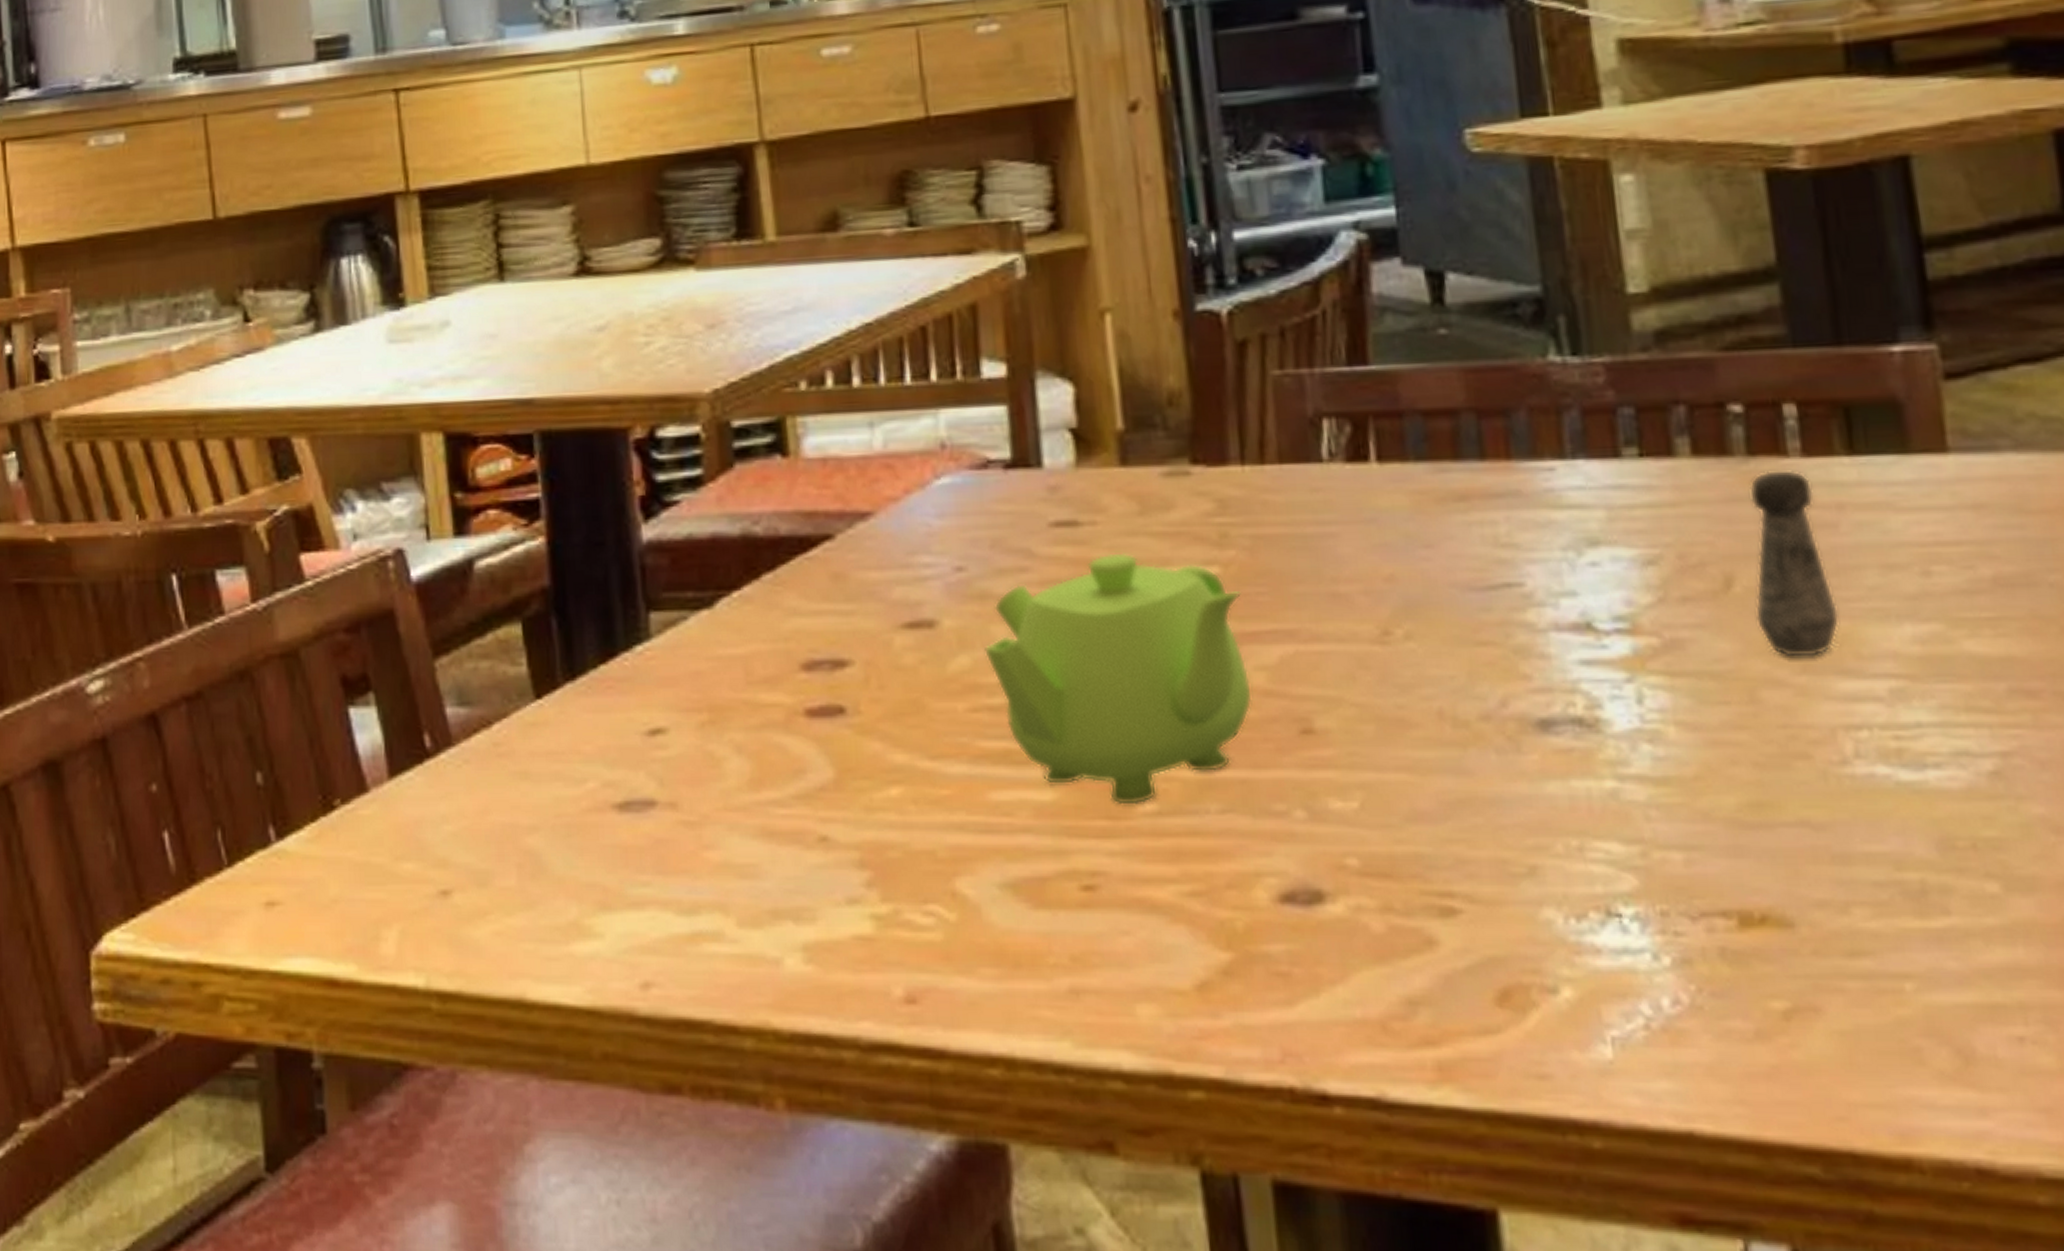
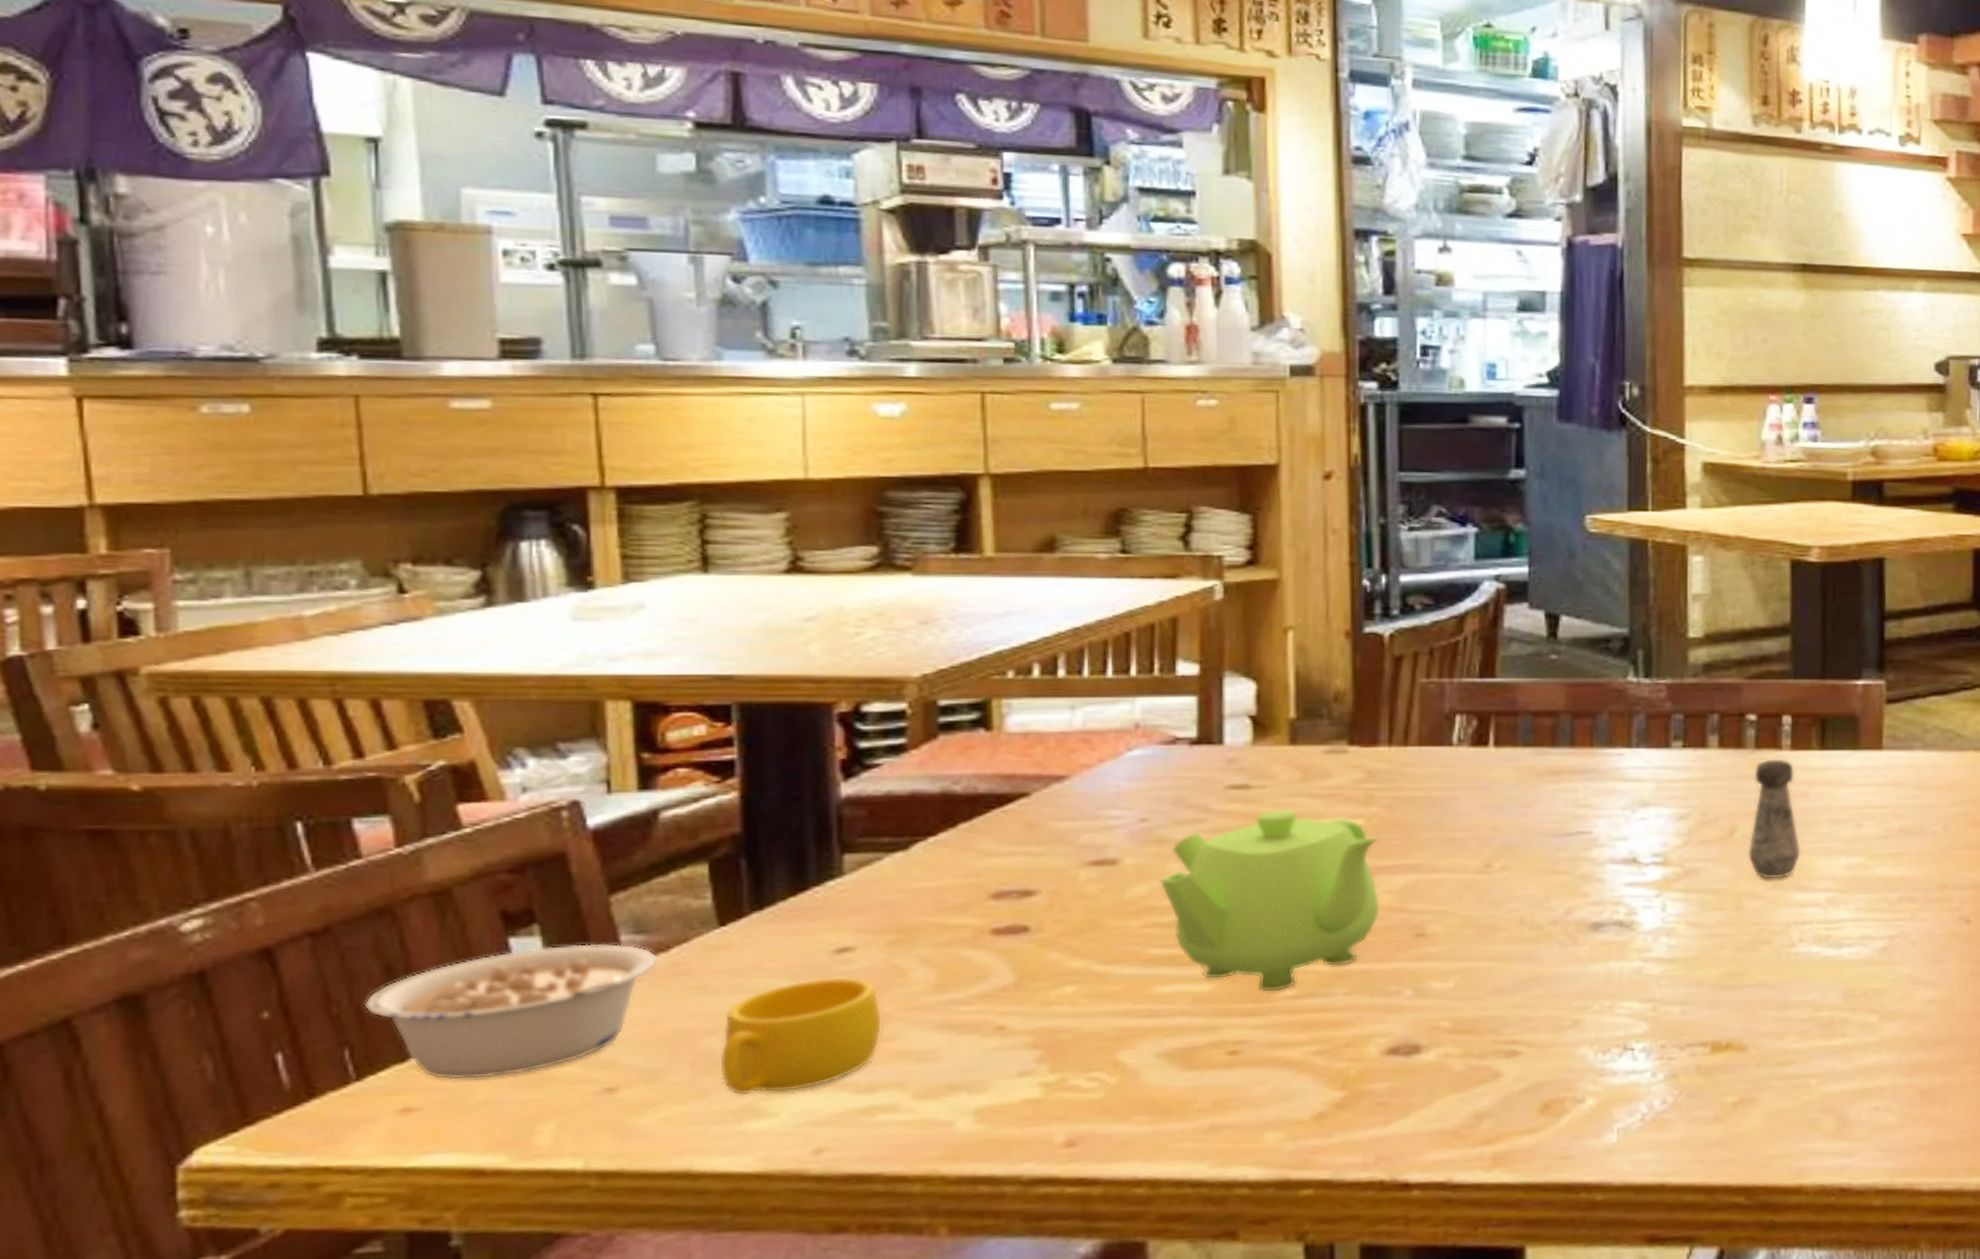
legume: none [231,716,481,873] -> present [364,943,658,1081]
cup: none [544,764,701,909] -> present [720,976,883,1096]

